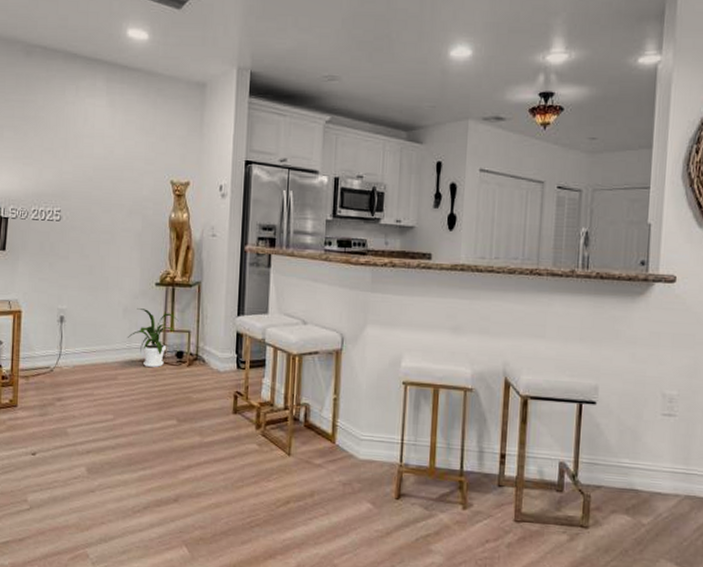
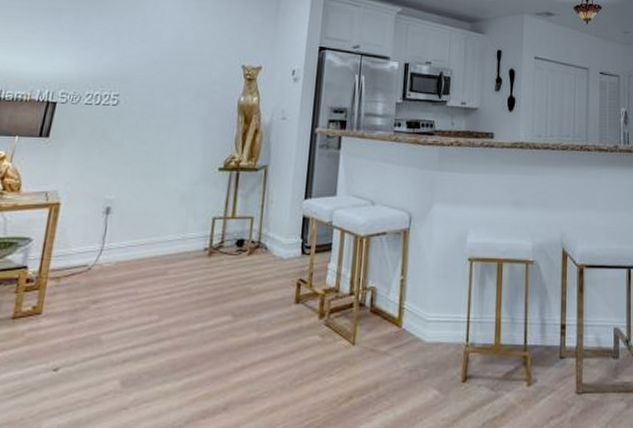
house plant: present [128,308,179,368] -> none [183,195,241,259]

